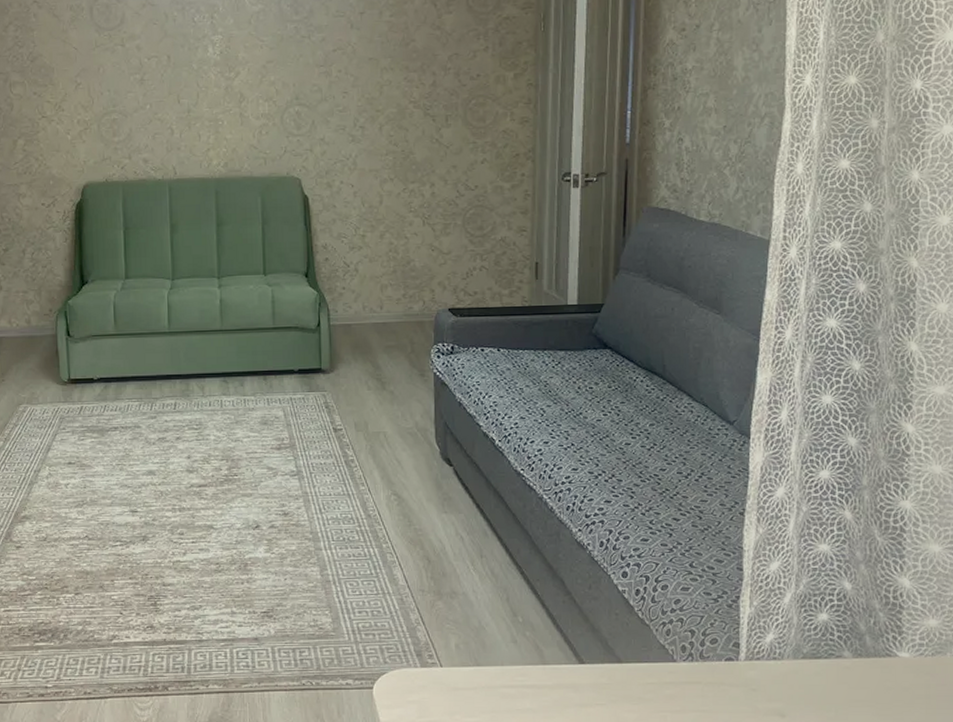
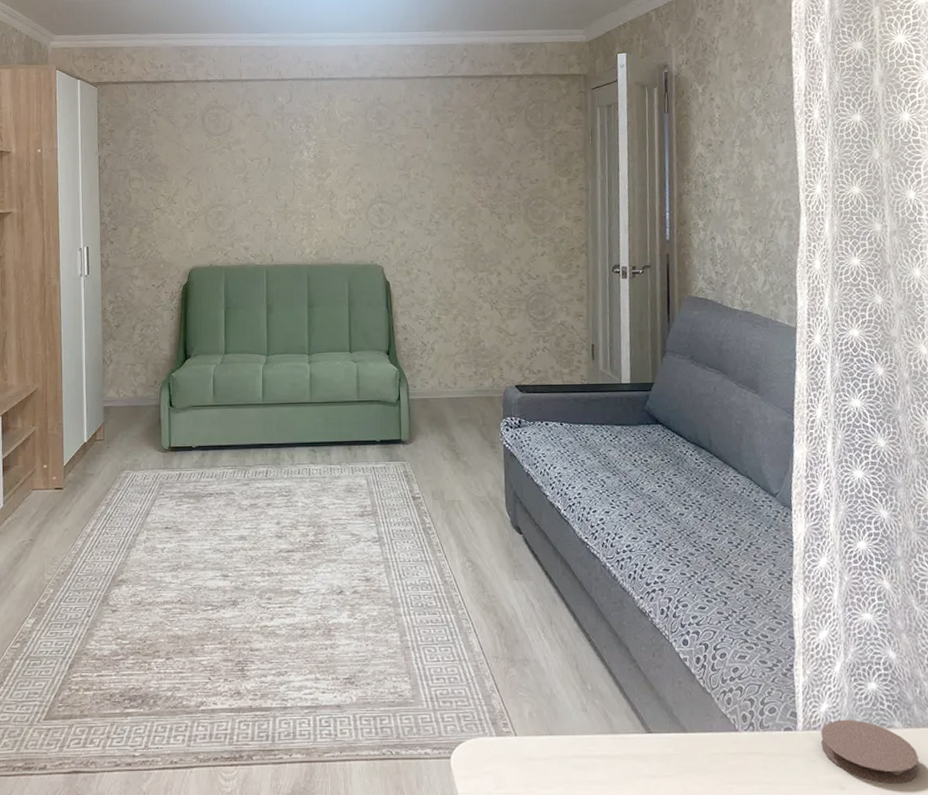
coaster: none [763,650,867,711] -> present [820,719,919,784]

